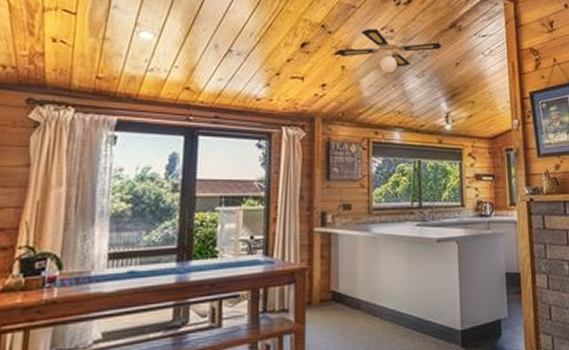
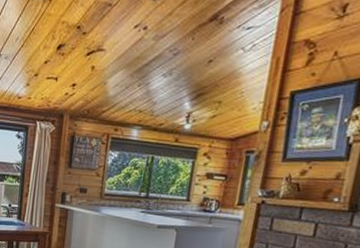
ceiling fan: present [337,29,442,74] -> none [89,27,197,73]

